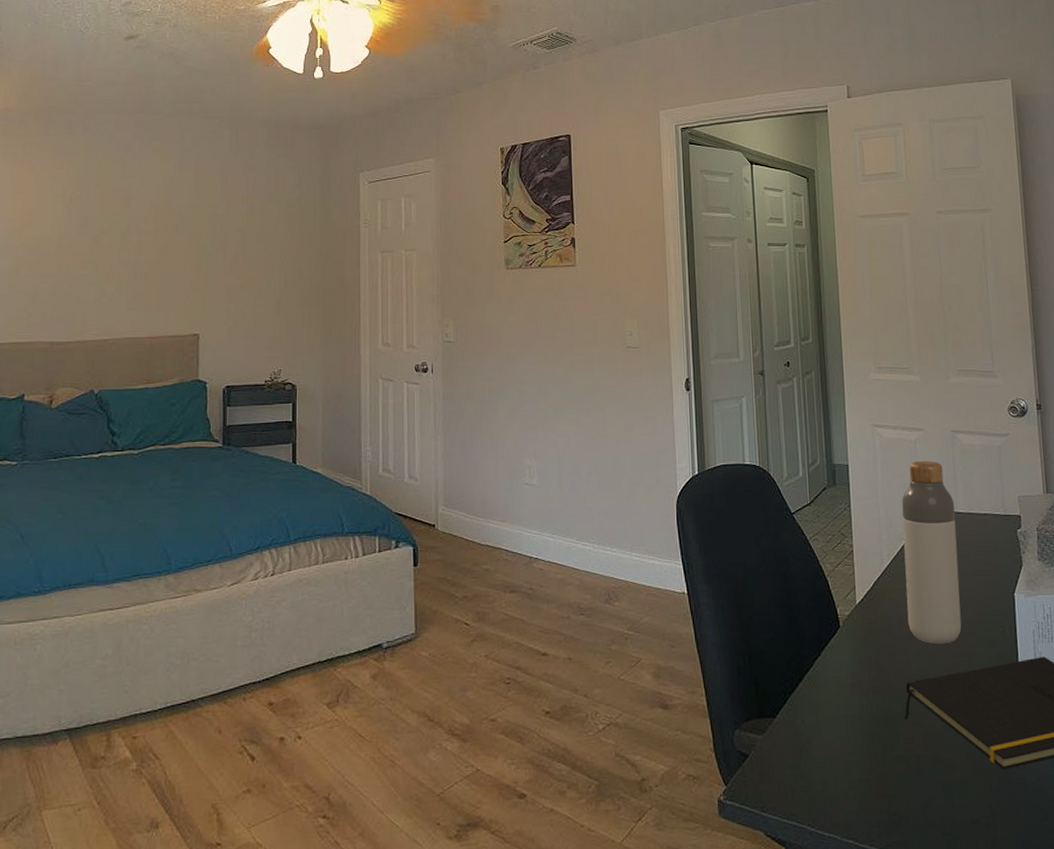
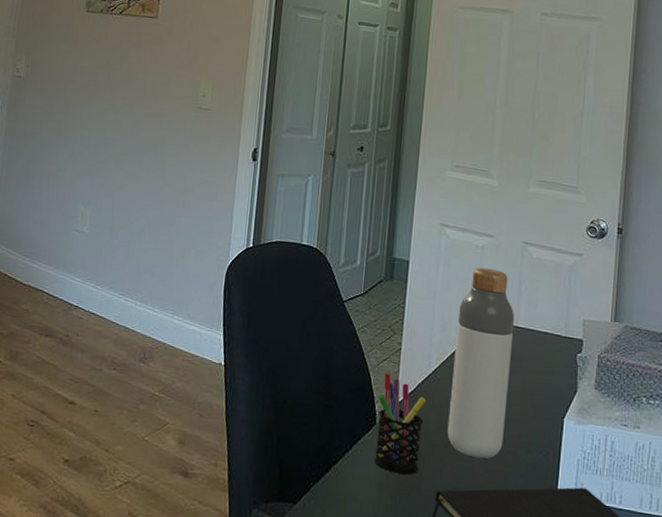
pen holder: none [838,576,886,672] -> present [374,373,426,475]

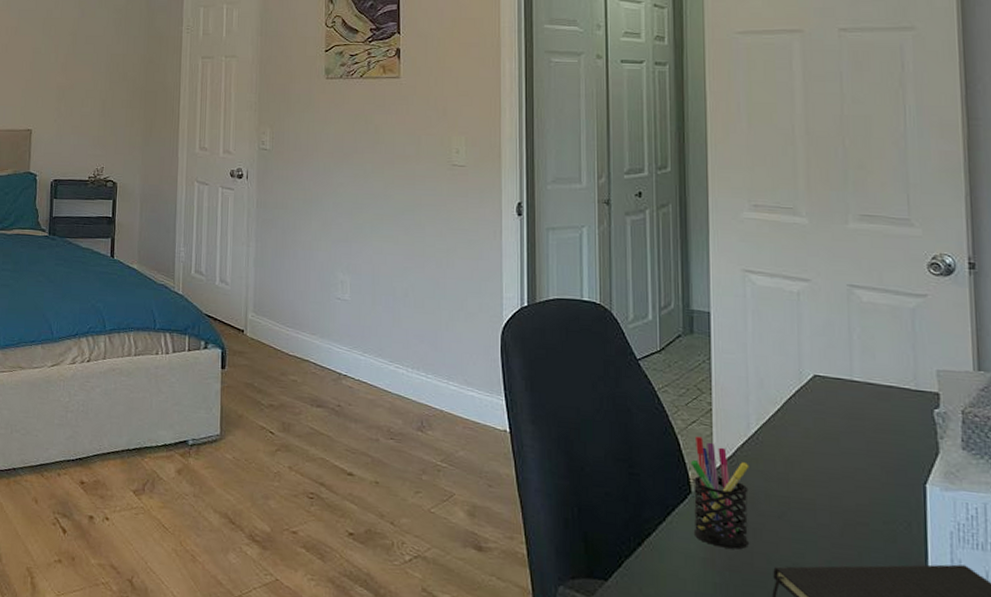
bottle: present [447,267,515,459] -> none [777,315,851,531]

